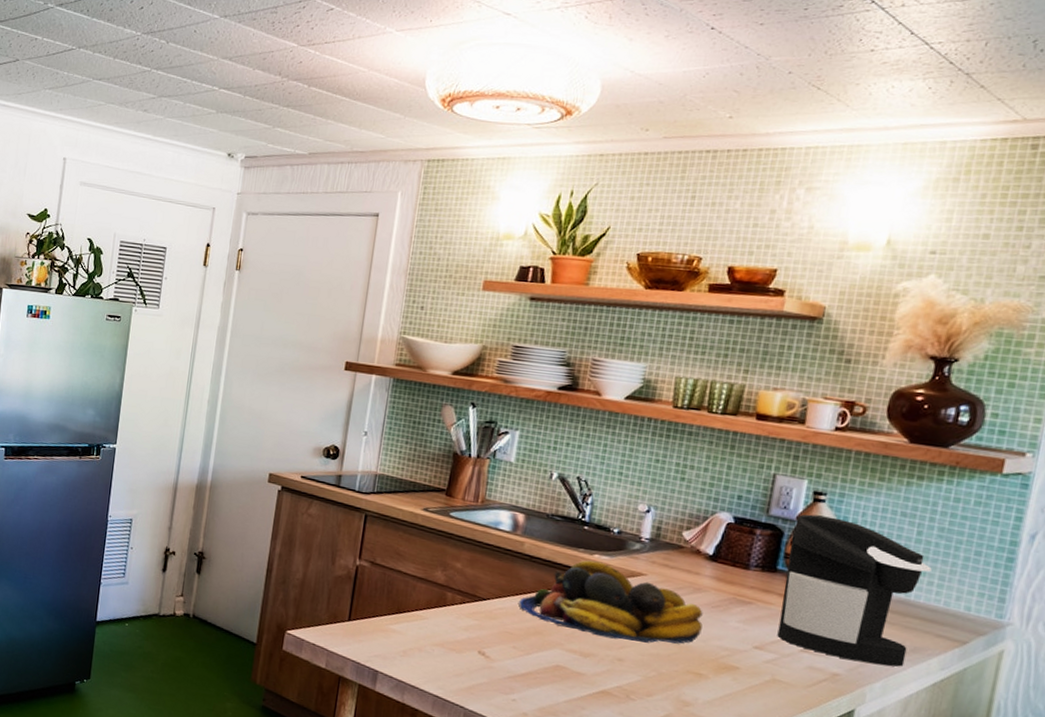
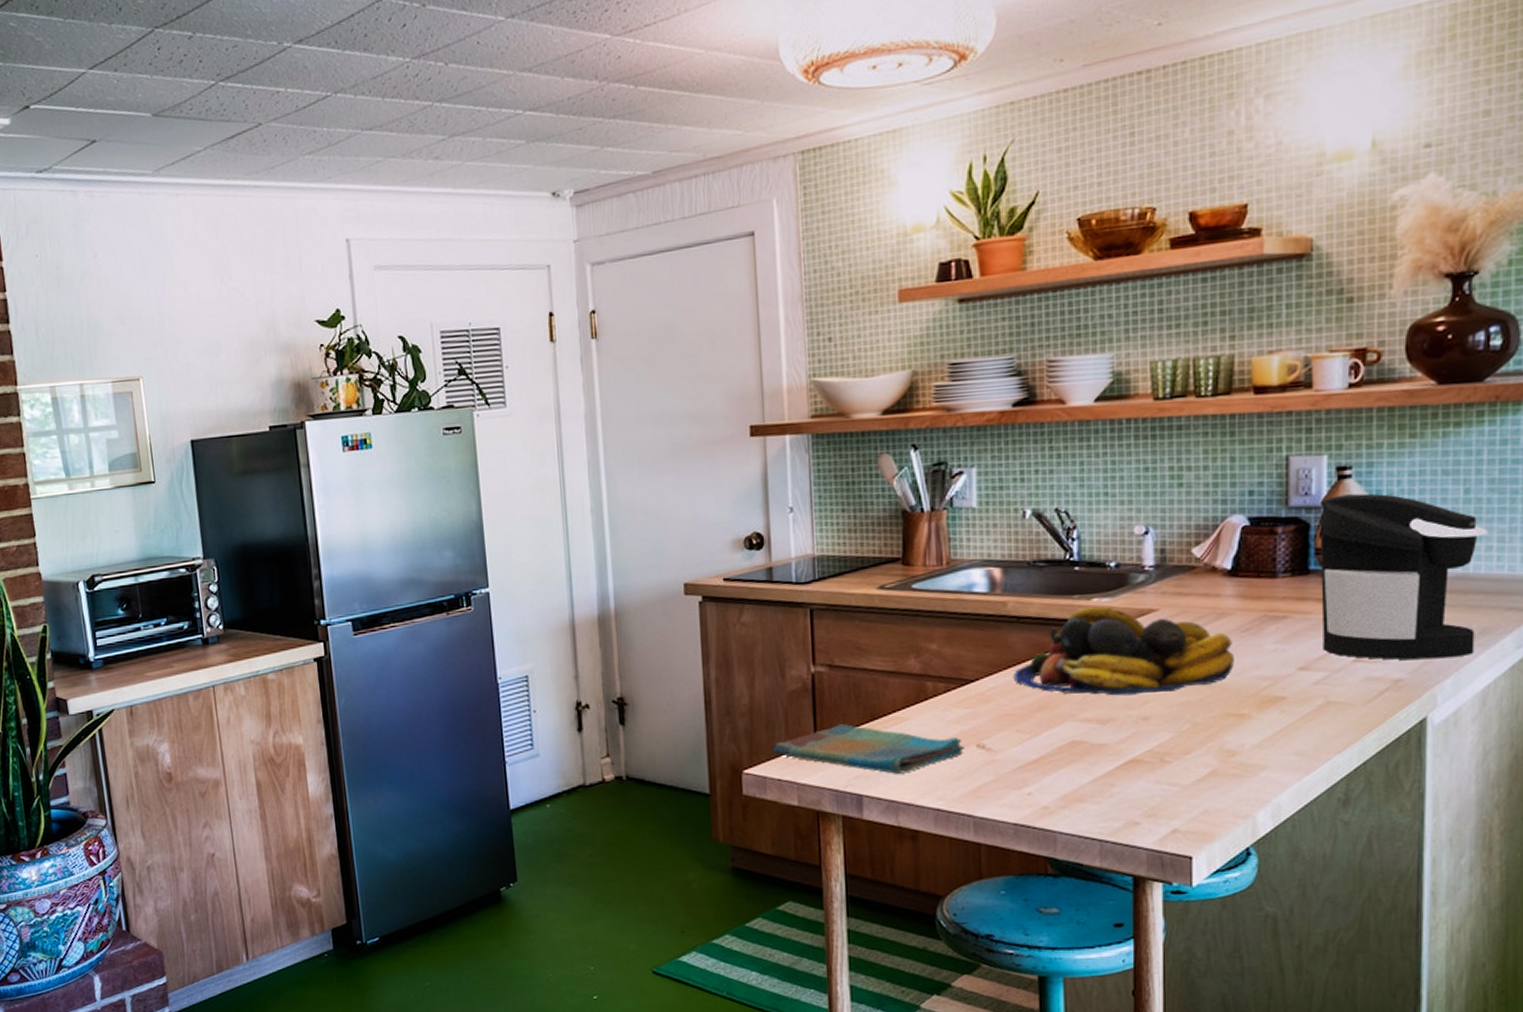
dish towel: none [313,610,468,662] -> present [772,724,964,774]

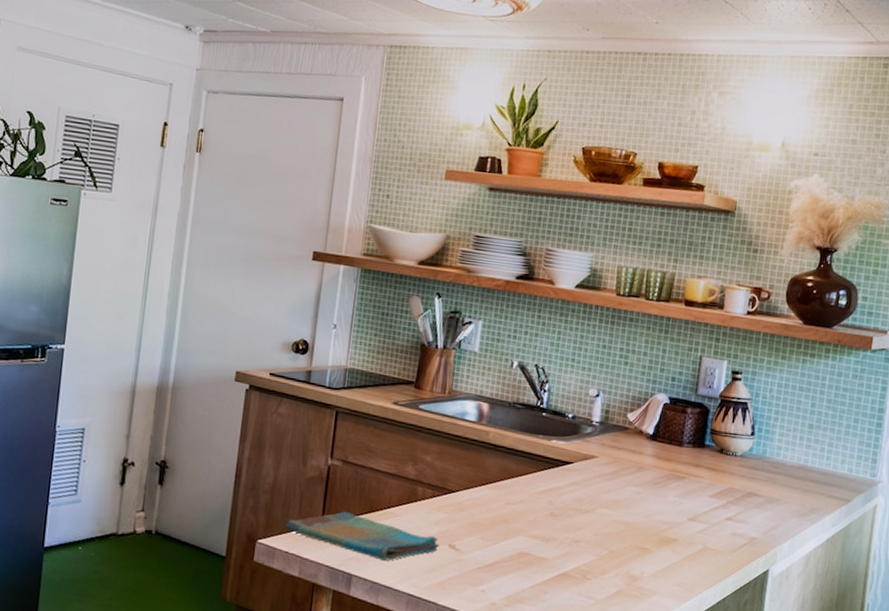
fruit bowl: present [1014,606,1234,696] -> none [485,446,646,524]
coffee maker: present [1320,493,1488,660] -> none [707,392,823,527]

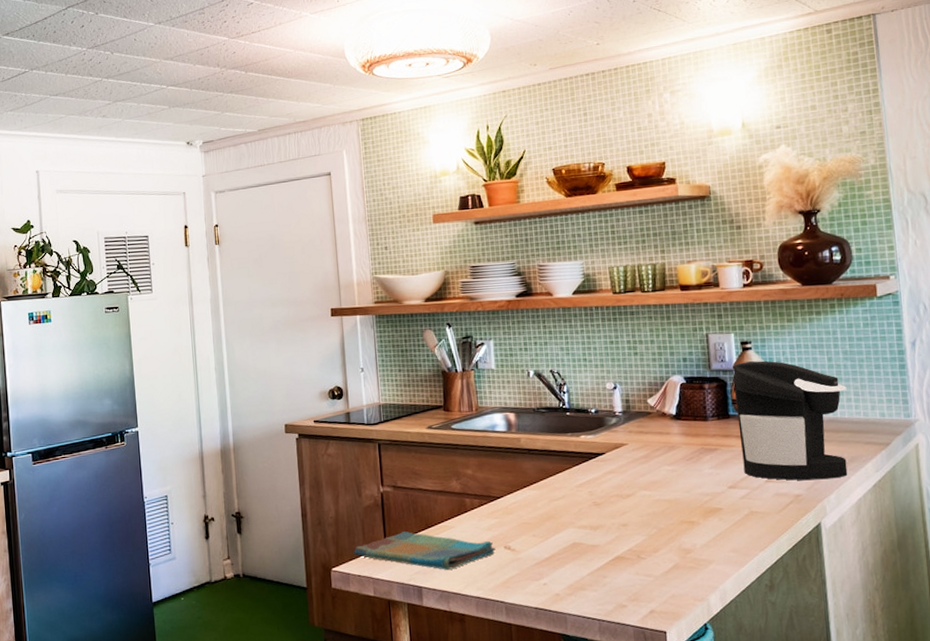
coffee maker: none [707,392,823,527] -> present [733,360,848,481]

